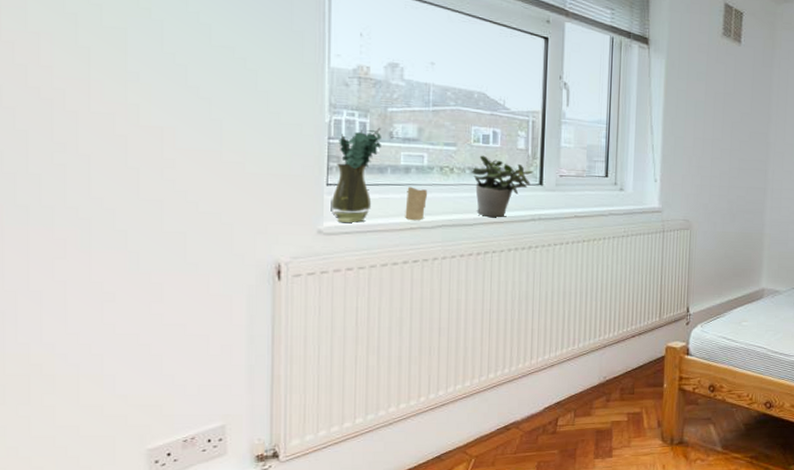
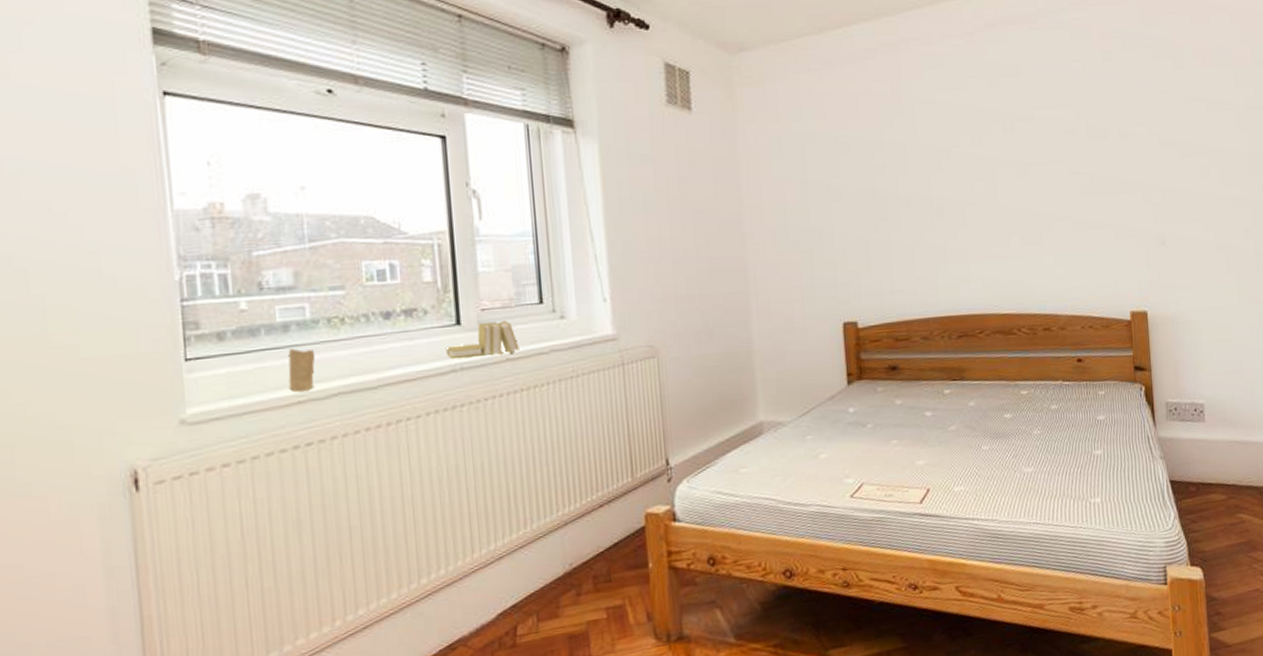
vase: present [331,127,381,223] -> none [193,278,249,406]
potted plant: present [472,155,533,218] -> none [368,296,447,376]
books: none [530,186,586,213] -> present [447,321,520,358]

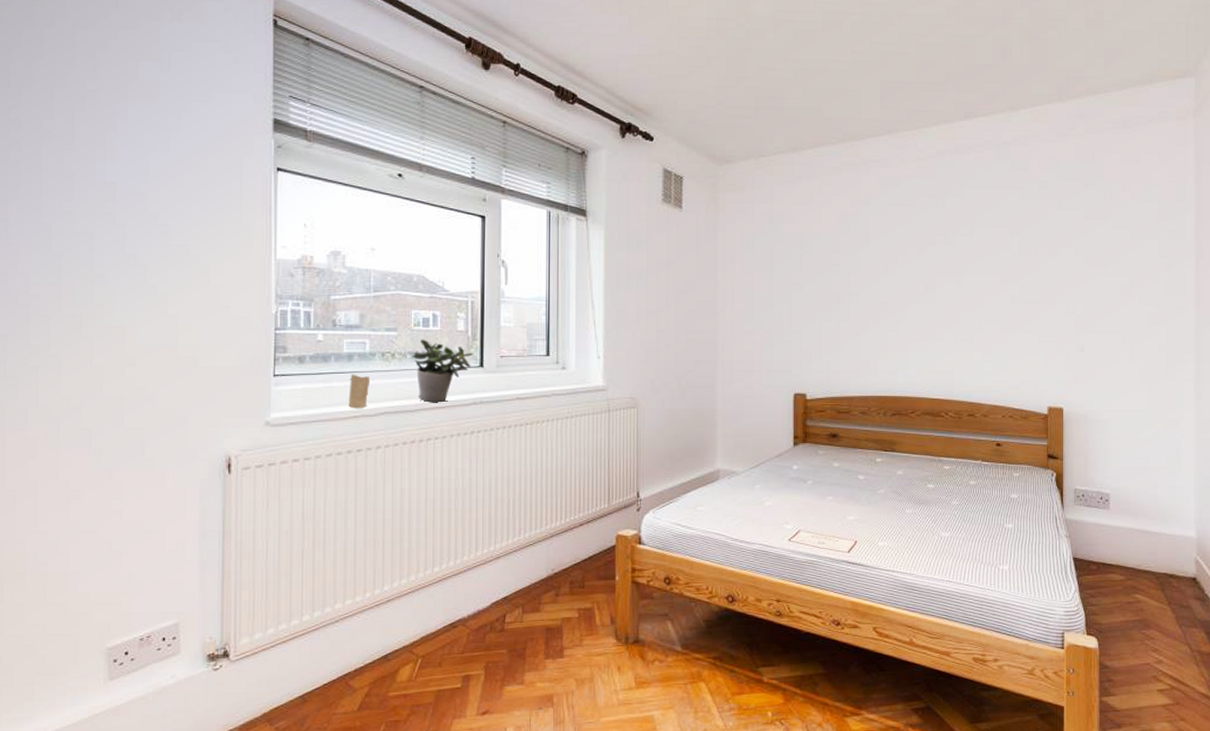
potted plant: none [368,296,447,376] -> present [413,339,474,403]
books: present [447,321,520,358] -> none [471,367,528,395]

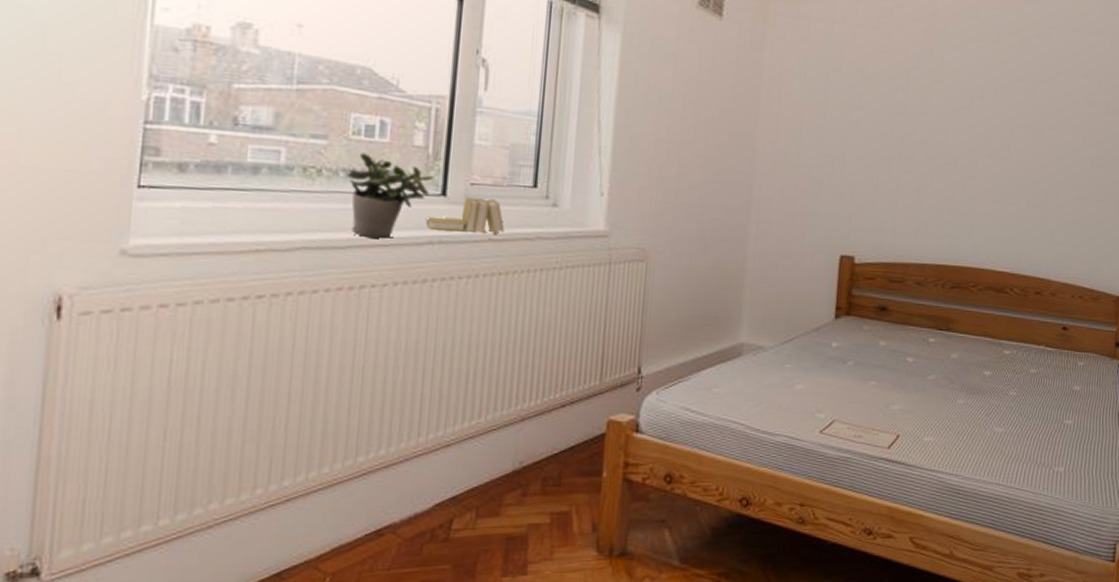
candle: present [348,374,371,408] -> none [249,192,284,239]
books: none [471,367,528,395] -> present [427,197,505,235]

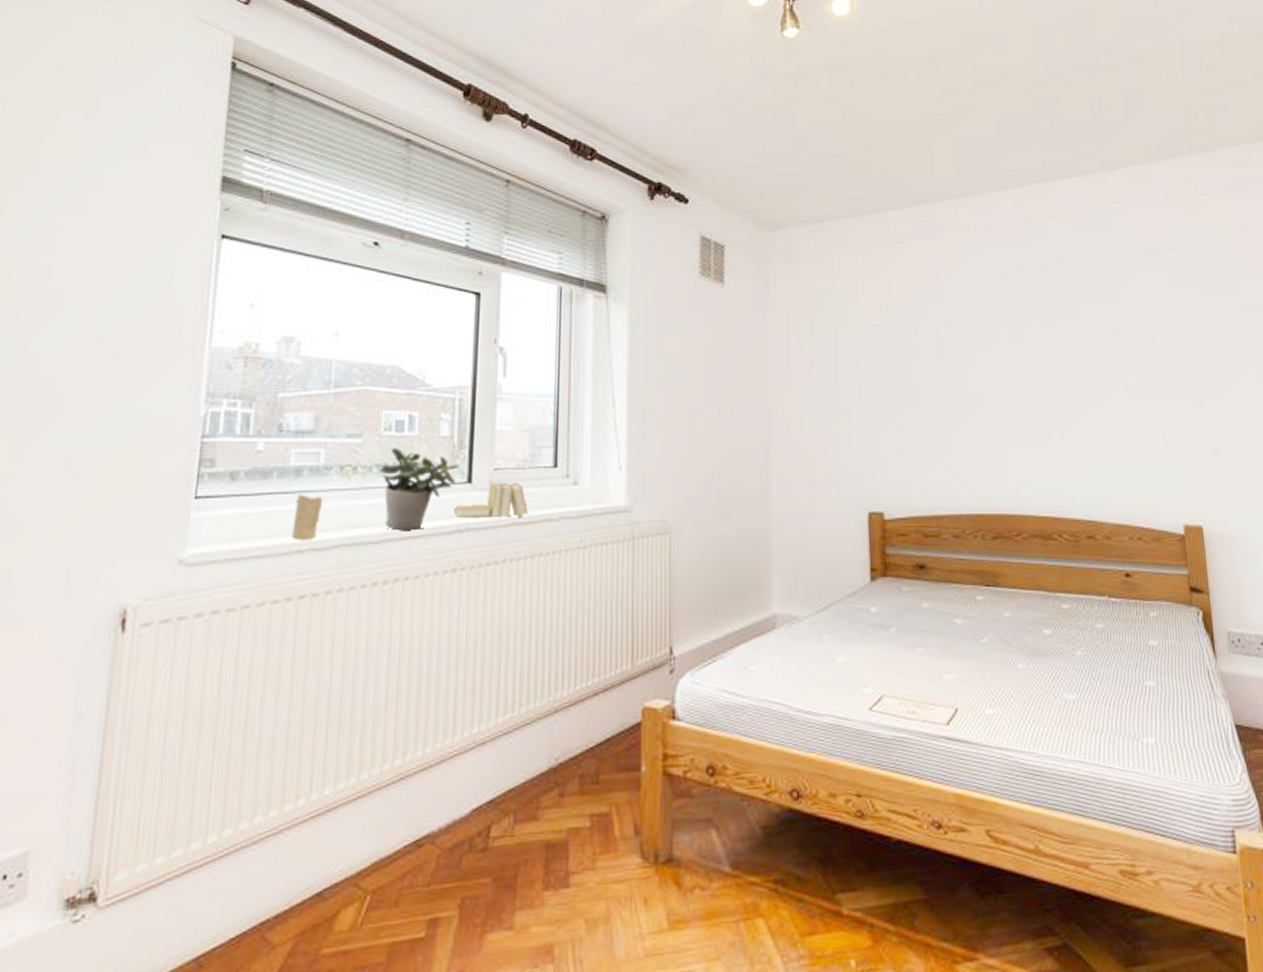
candle: none [249,192,284,239] -> present [292,494,323,539]

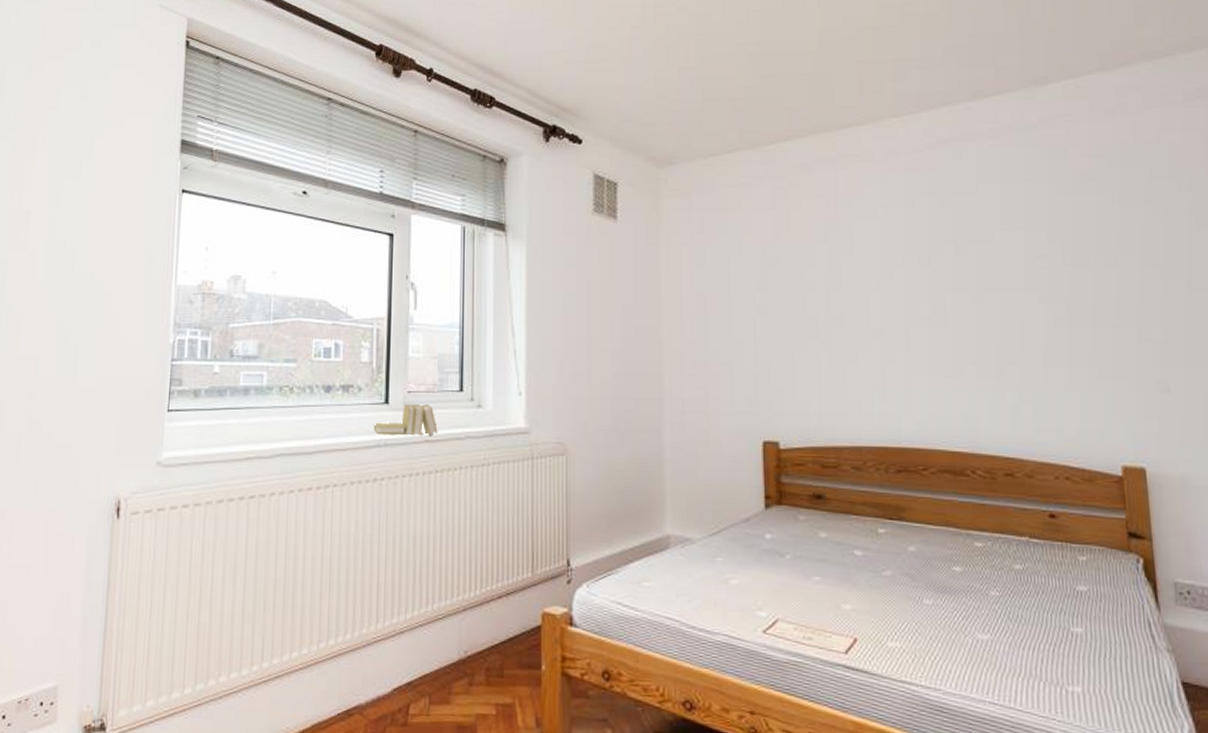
candle: present [292,494,323,539] -> none [243,410,267,448]
potted plant: present [381,448,460,531] -> none [312,371,378,445]

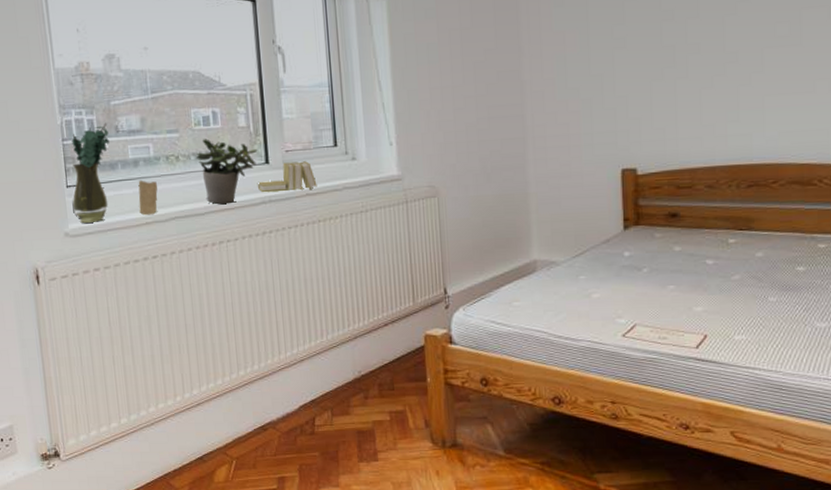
vase: none [170,345,222,452] -> present [71,122,109,223]
candle: none [243,410,267,448] -> present [138,180,158,214]
potted plant: none [312,371,378,445] -> present [196,139,258,205]

